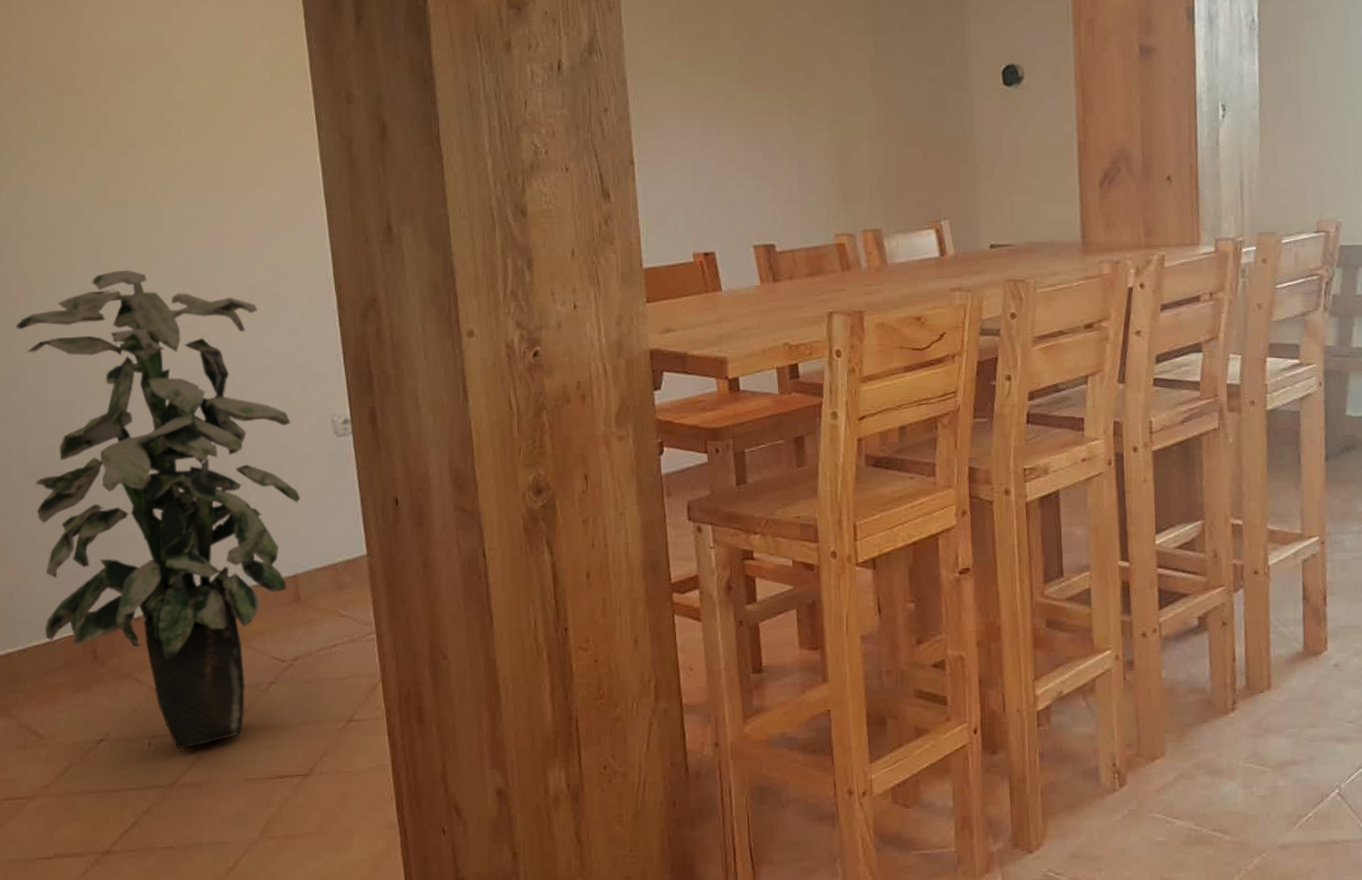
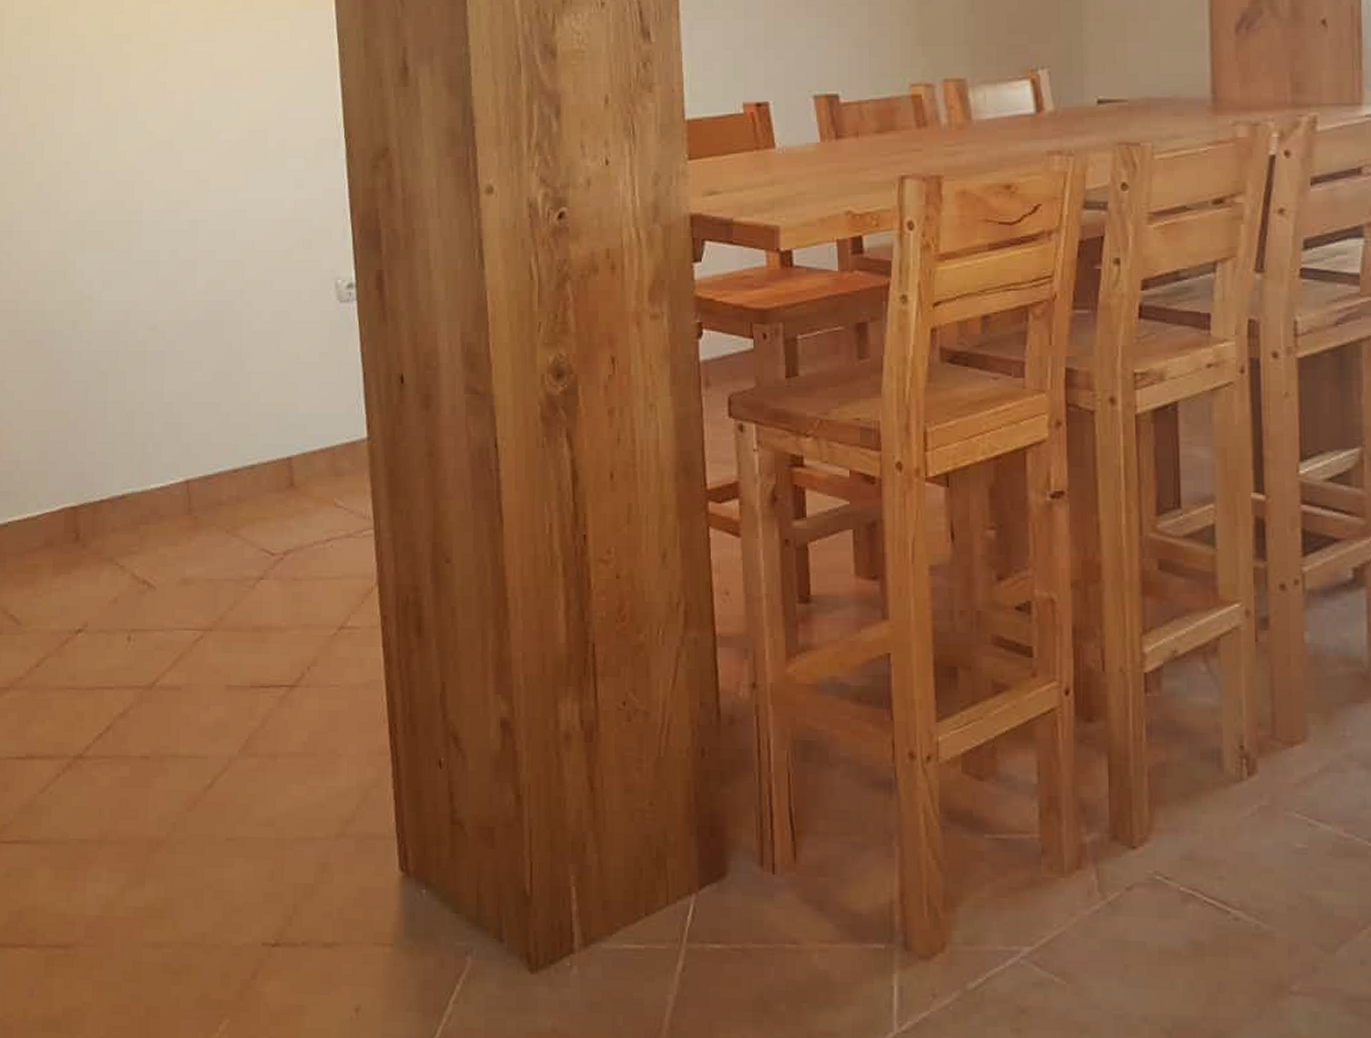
indoor plant: present [16,270,301,749] -> none [12,110,299,647]

